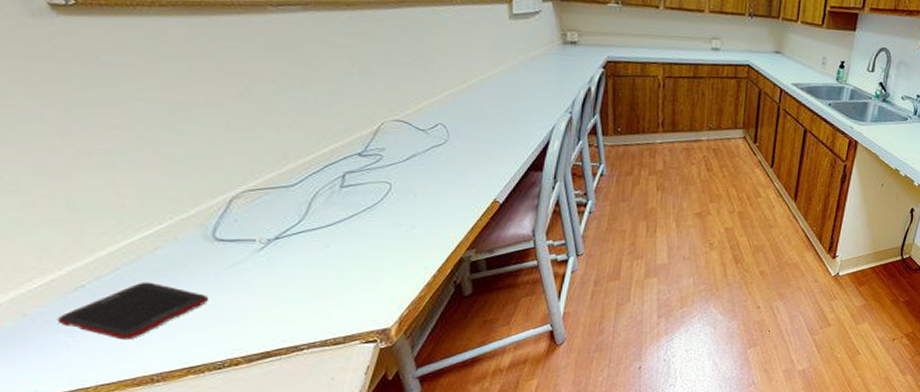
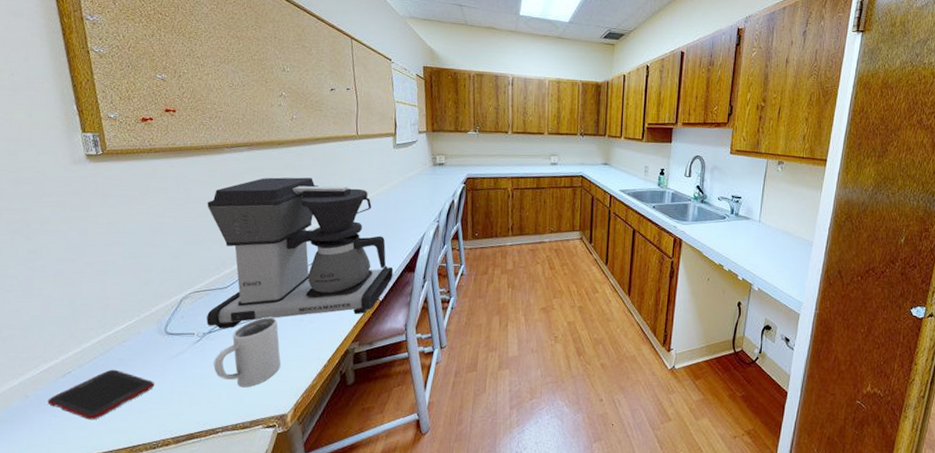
coffee maker: none [251,48,516,235] -> present [206,177,394,329]
mug: none [287,220,376,301] -> present [213,317,281,388]

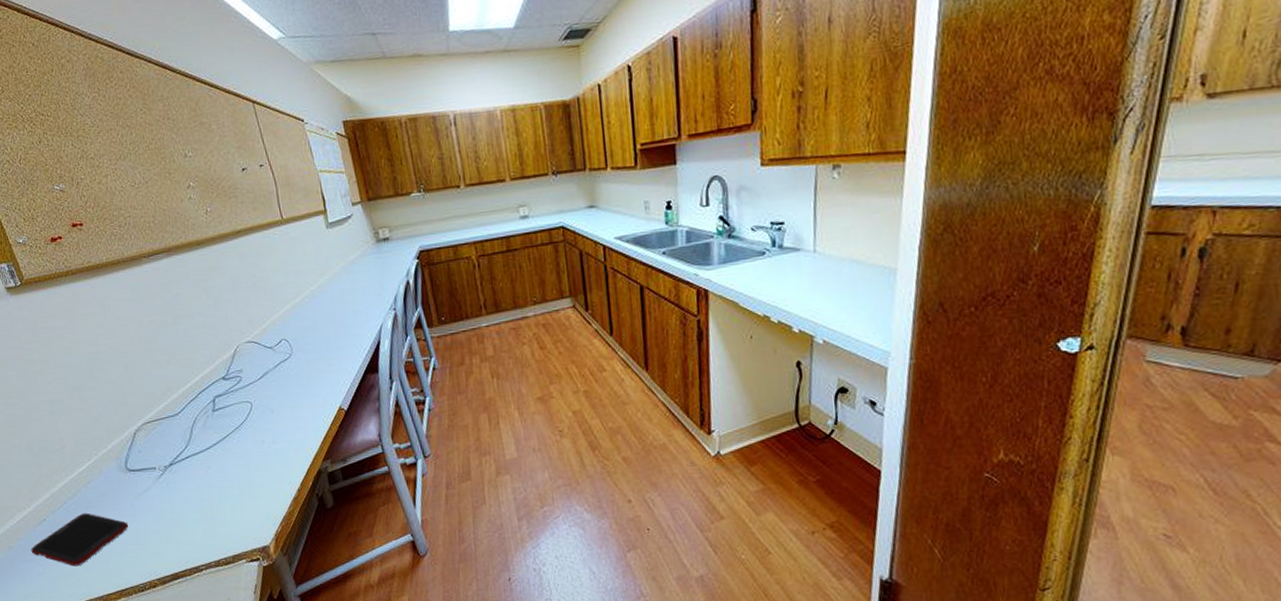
coffee maker: present [206,177,394,329] -> none [137,278,355,460]
mug: present [213,317,281,388] -> none [182,441,251,521]

